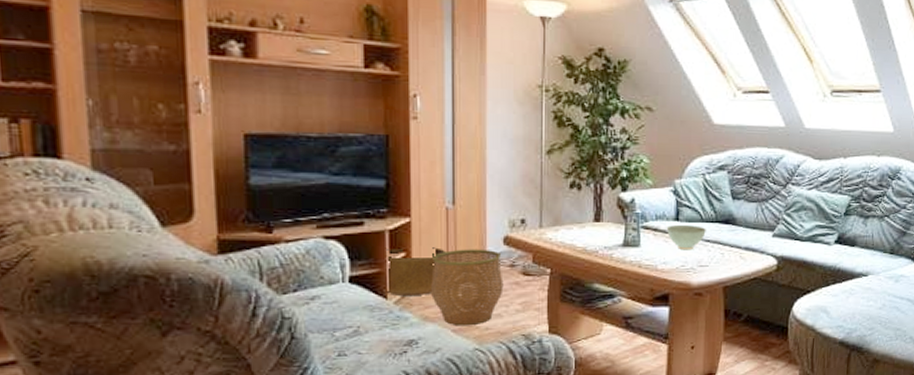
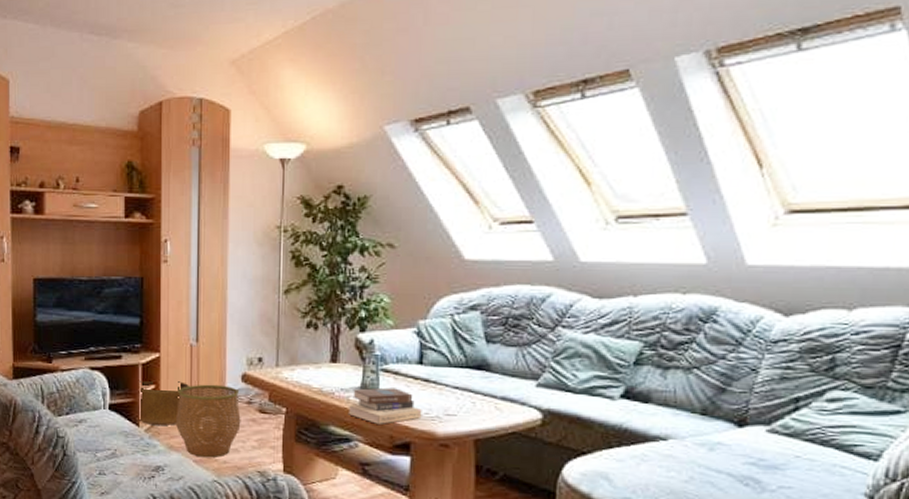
books: none [611,244,679,279] -> present [347,387,422,424]
bowl: present [666,225,706,250] -> none [408,369,454,397]

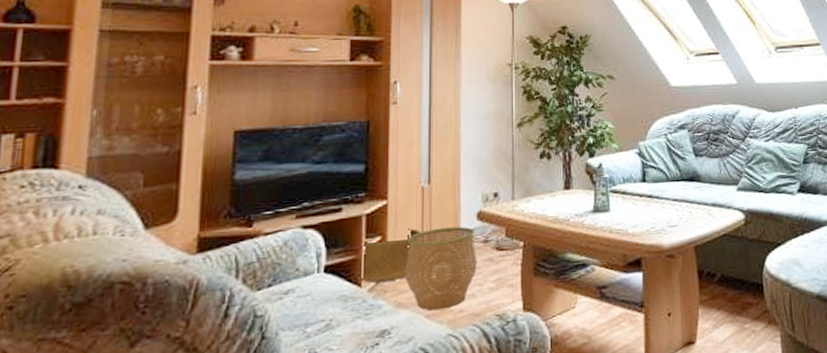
books: present [347,387,422,424] -> none [583,207,649,245]

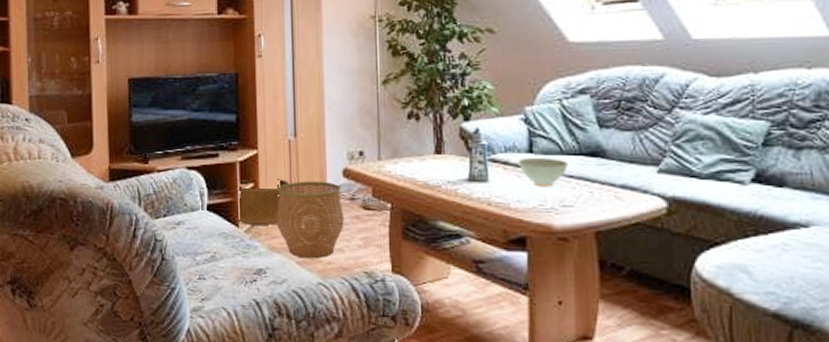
bowl: none [634,185,673,212] -> present [518,158,568,187]

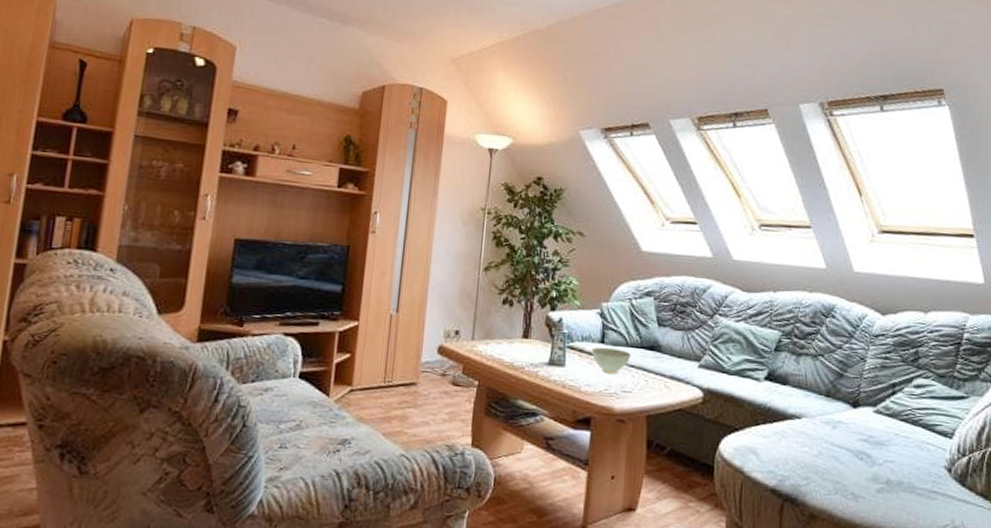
basket: present [238,179,289,226] -> none [330,349,385,397]
basket: present [277,181,345,259] -> none [368,354,435,431]

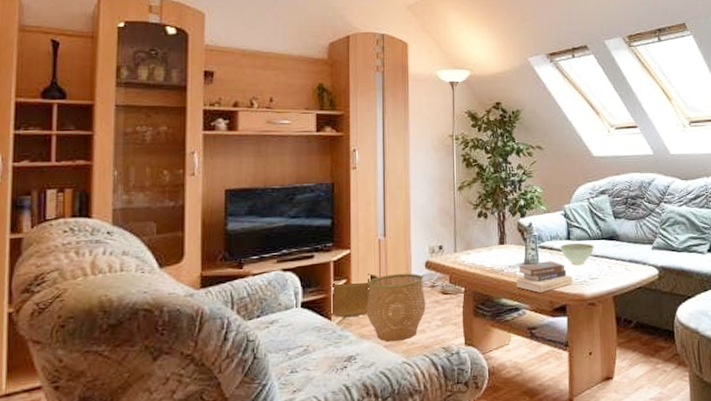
basket: none [330,349,385,397] -> present [331,274,378,318]
basket: none [368,354,435,431] -> present [367,273,426,342]
books: none [535,364,602,399] -> present [515,261,573,293]

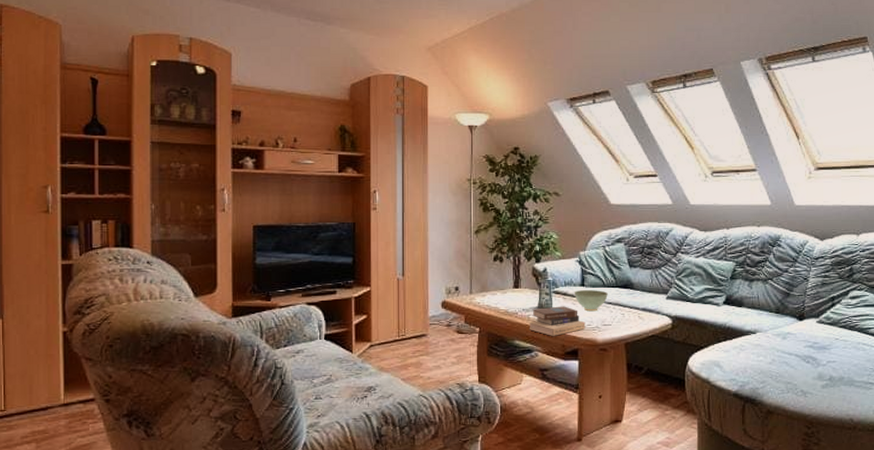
basket: present [331,274,378,318] -> none [353,311,397,351]
basket: present [367,273,426,342] -> none [386,311,442,376]

